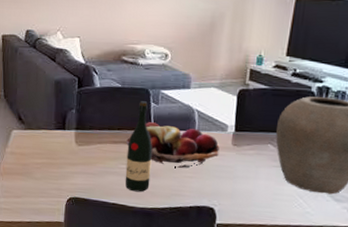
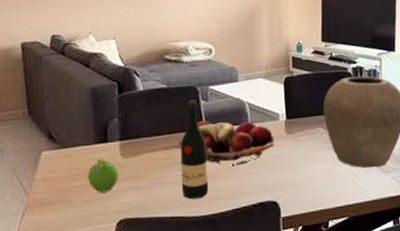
fruit: none [47,142,73,173] -> present [88,158,120,193]

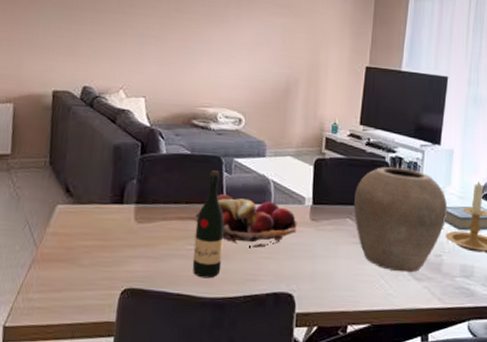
fruit: present [88,158,120,193] -> none [98,219,131,257]

